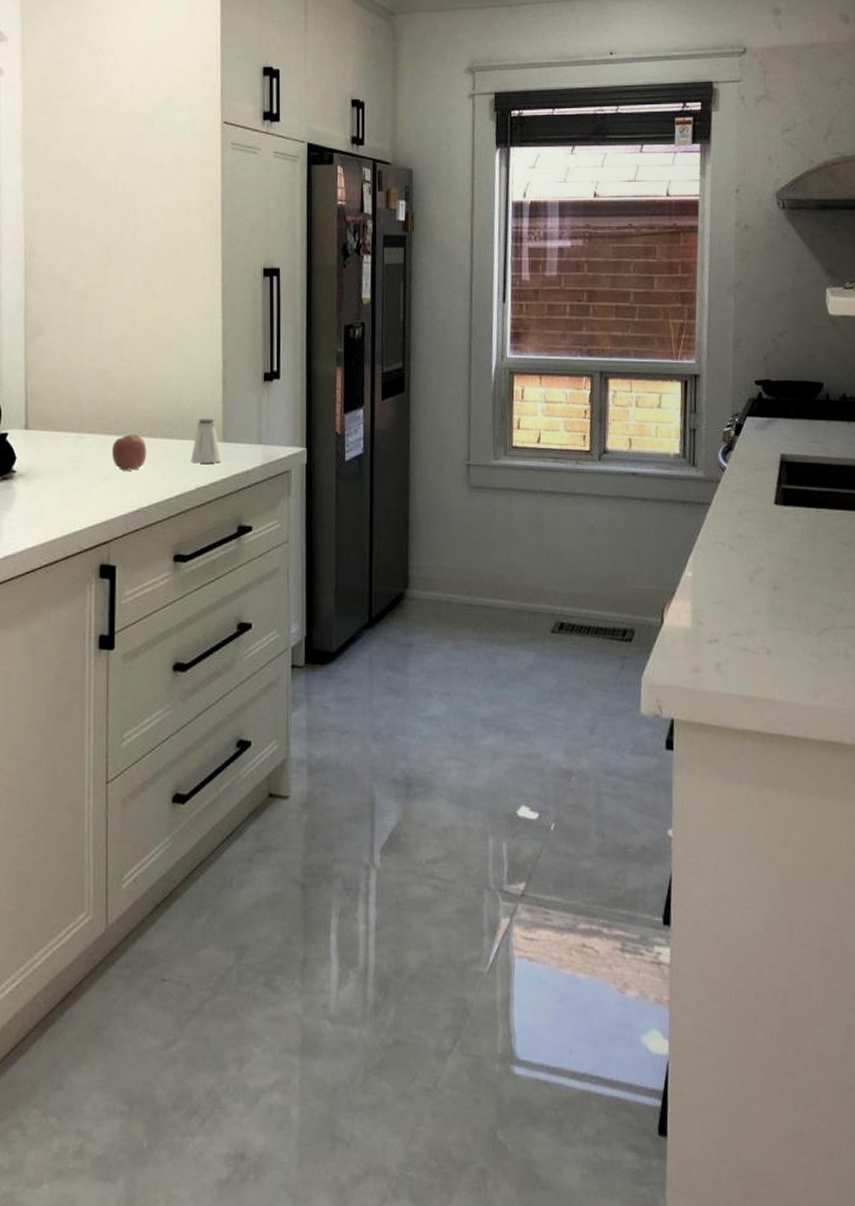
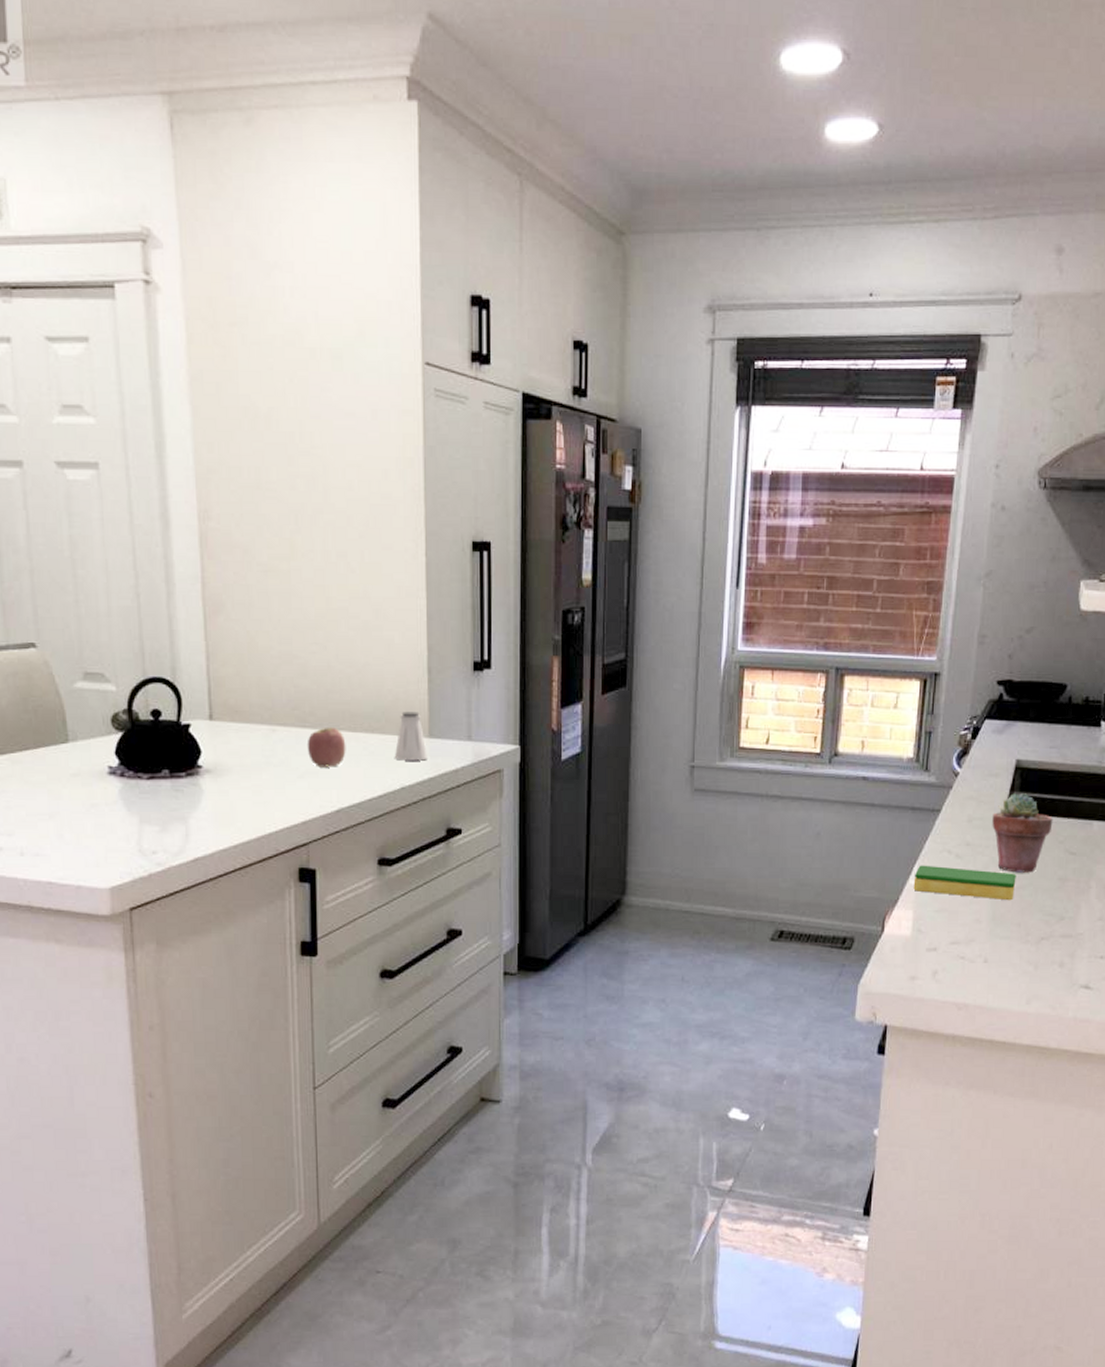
dish sponge: none [689,557,792,592] -> present [913,865,1016,901]
potted succulent: none [762,486,823,564] -> present [992,793,1053,873]

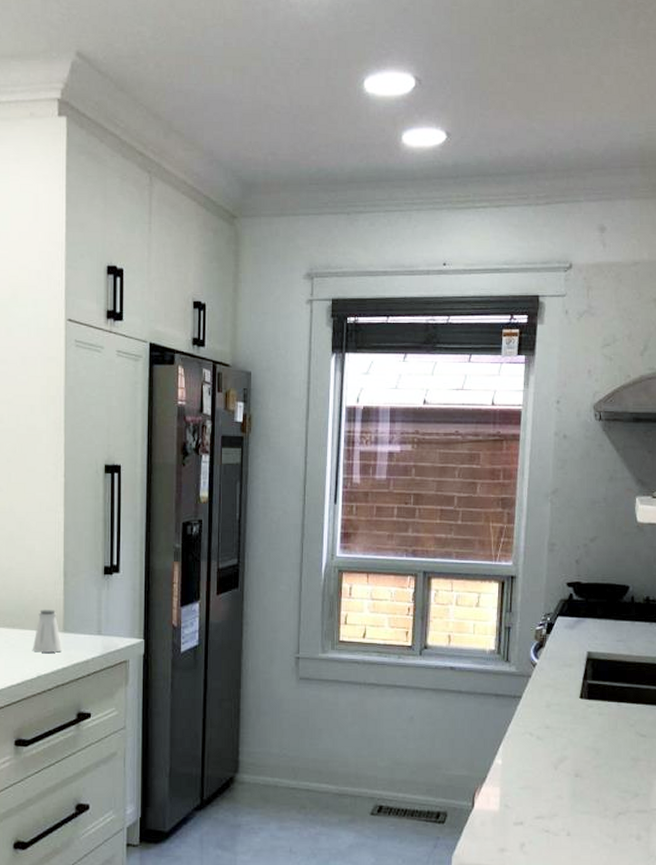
dish sponge: present [913,865,1016,901] -> none [499,746,593,779]
potted succulent: present [992,793,1053,873] -> none [568,682,623,753]

